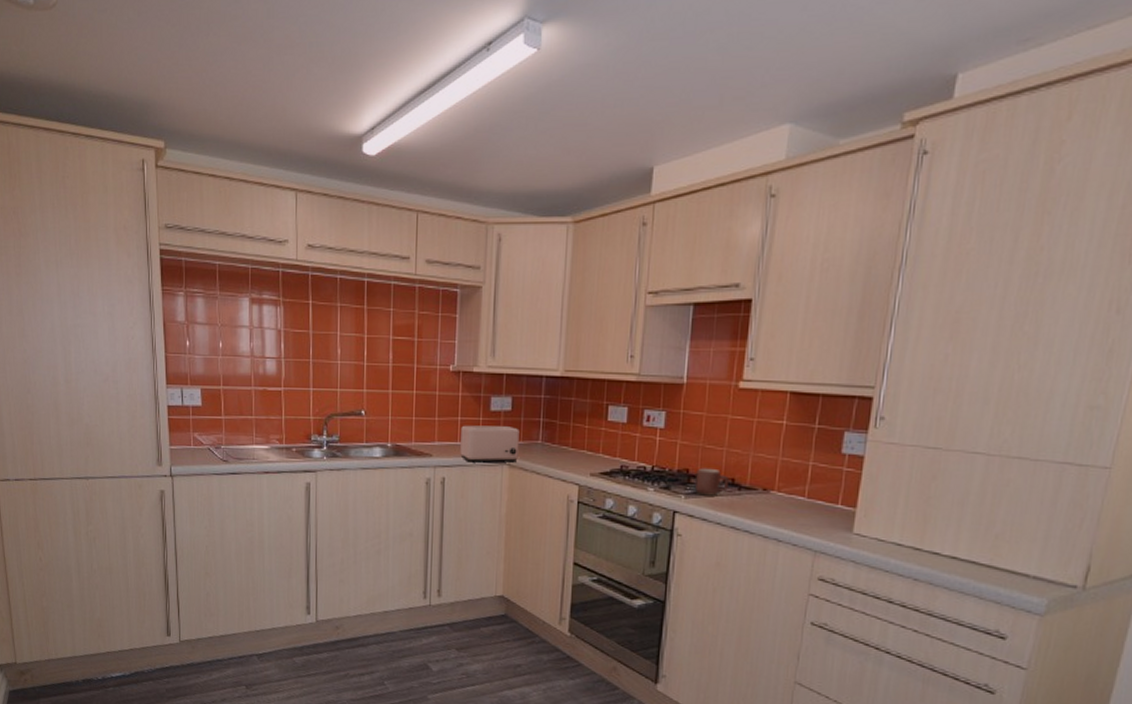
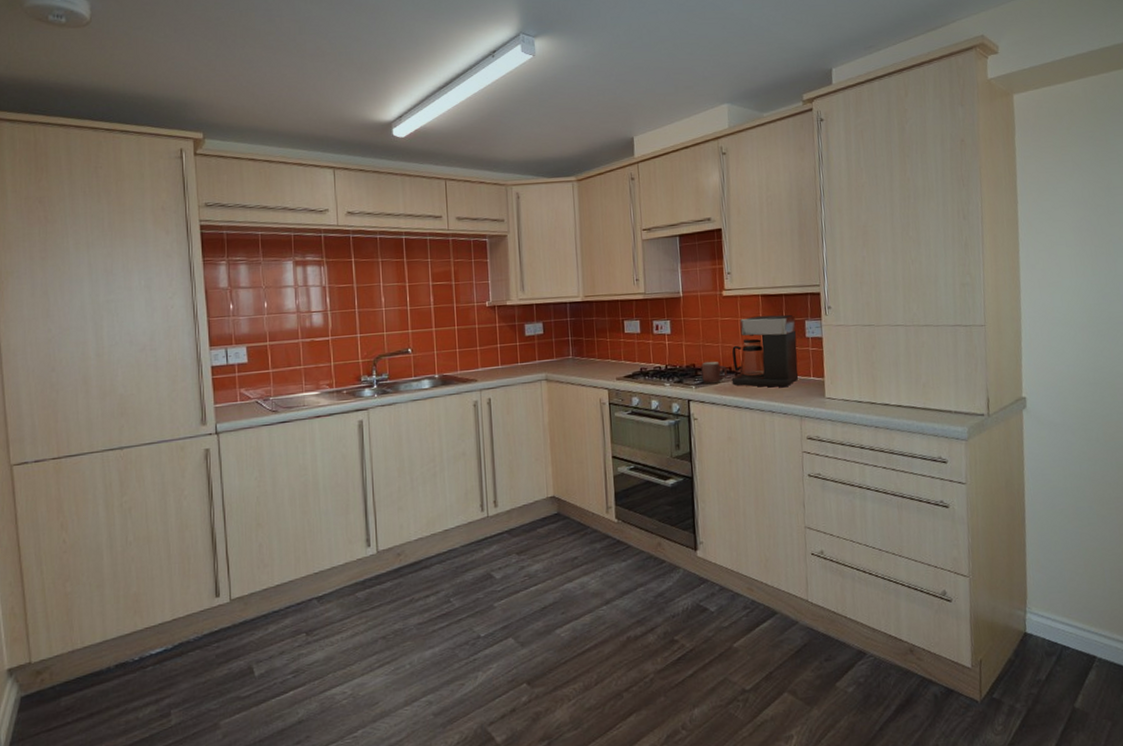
toaster: present [460,425,520,463] -> none [501,347,554,382]
coffee maker: none [732,418,832,513] -> present [731,314,799,388]

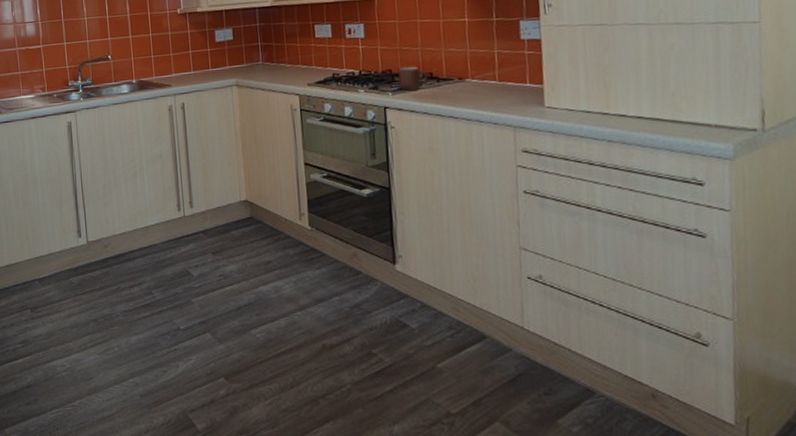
coffee maker: present [731,314,799,388] -> none [433,14,512,95]

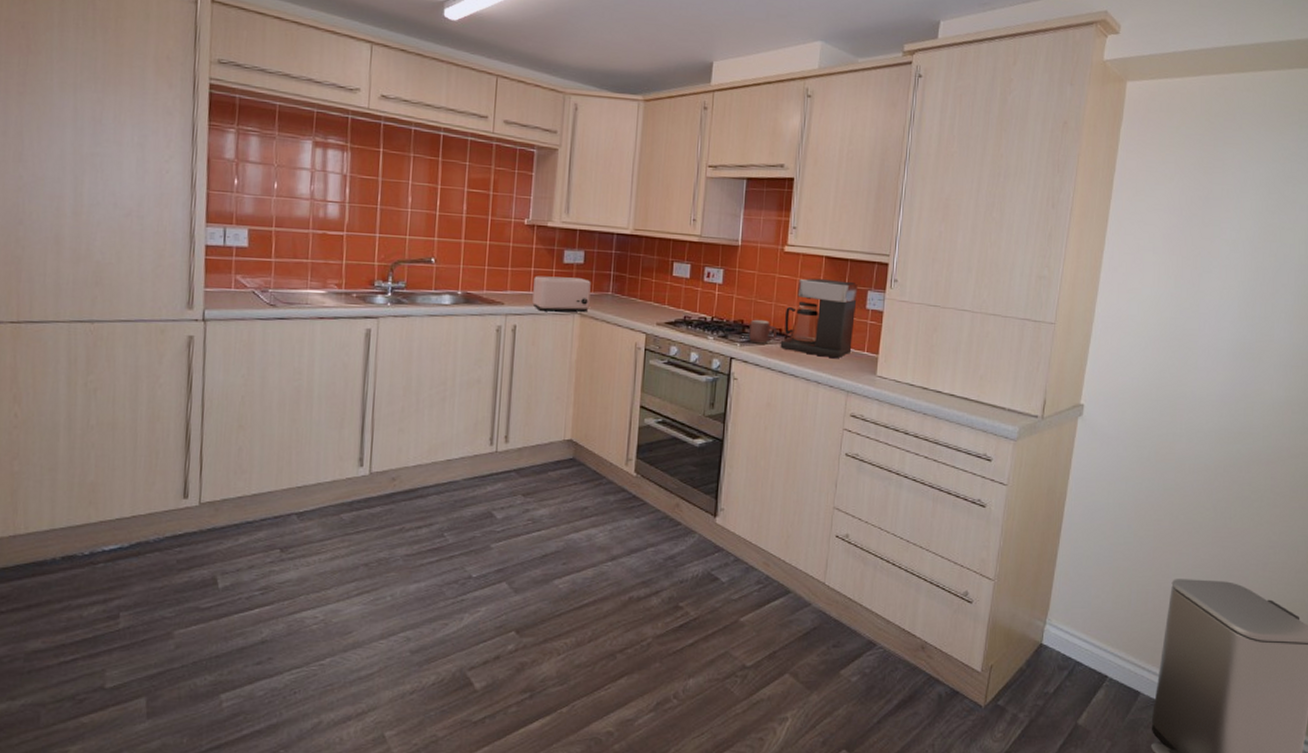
toaster: none [193,53,244,88] -> present [532,275,591,312]
coffee maker: none [433,14,512,95] -> present [780,277,858,359]

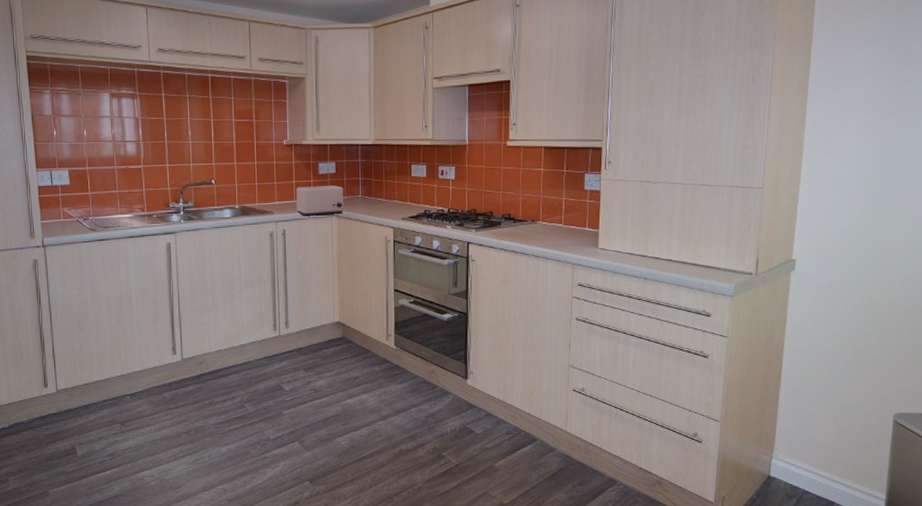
mug: present [749,319,777,344] -> none [482,207,506,229]
coffee maker: present [780,277,858,359] -> none [510,166,576,236]

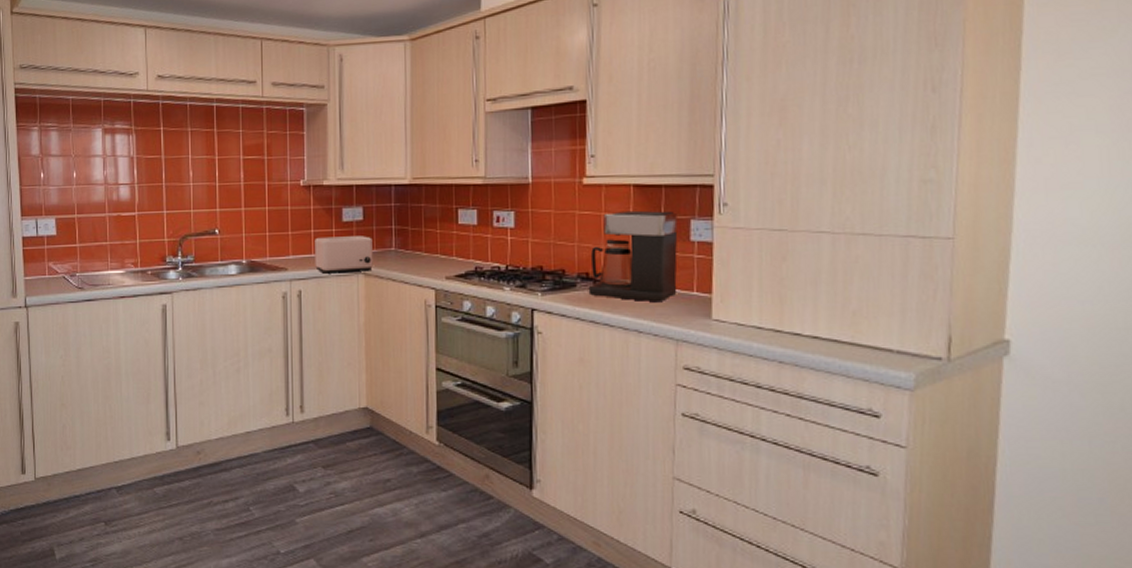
coffee maker: none [510,166,576,236] -> present [588,210,678,303]

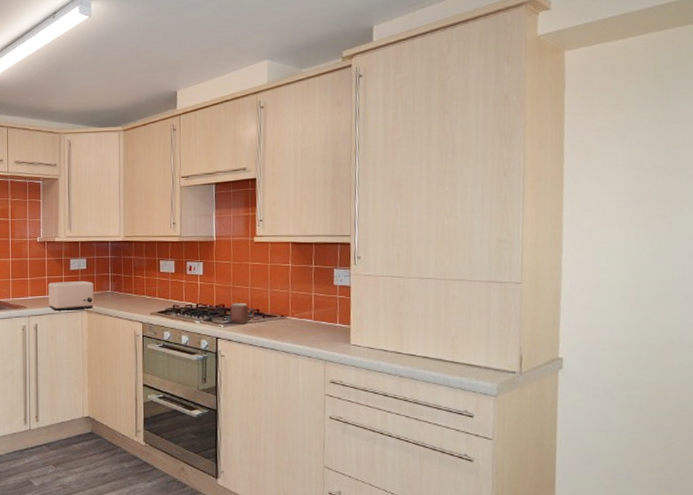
mug: none [550,264,583,292] -> present [230,302,255,324]
coffee maker: present [588,210,678,303] -> none [259,262,325,332]

